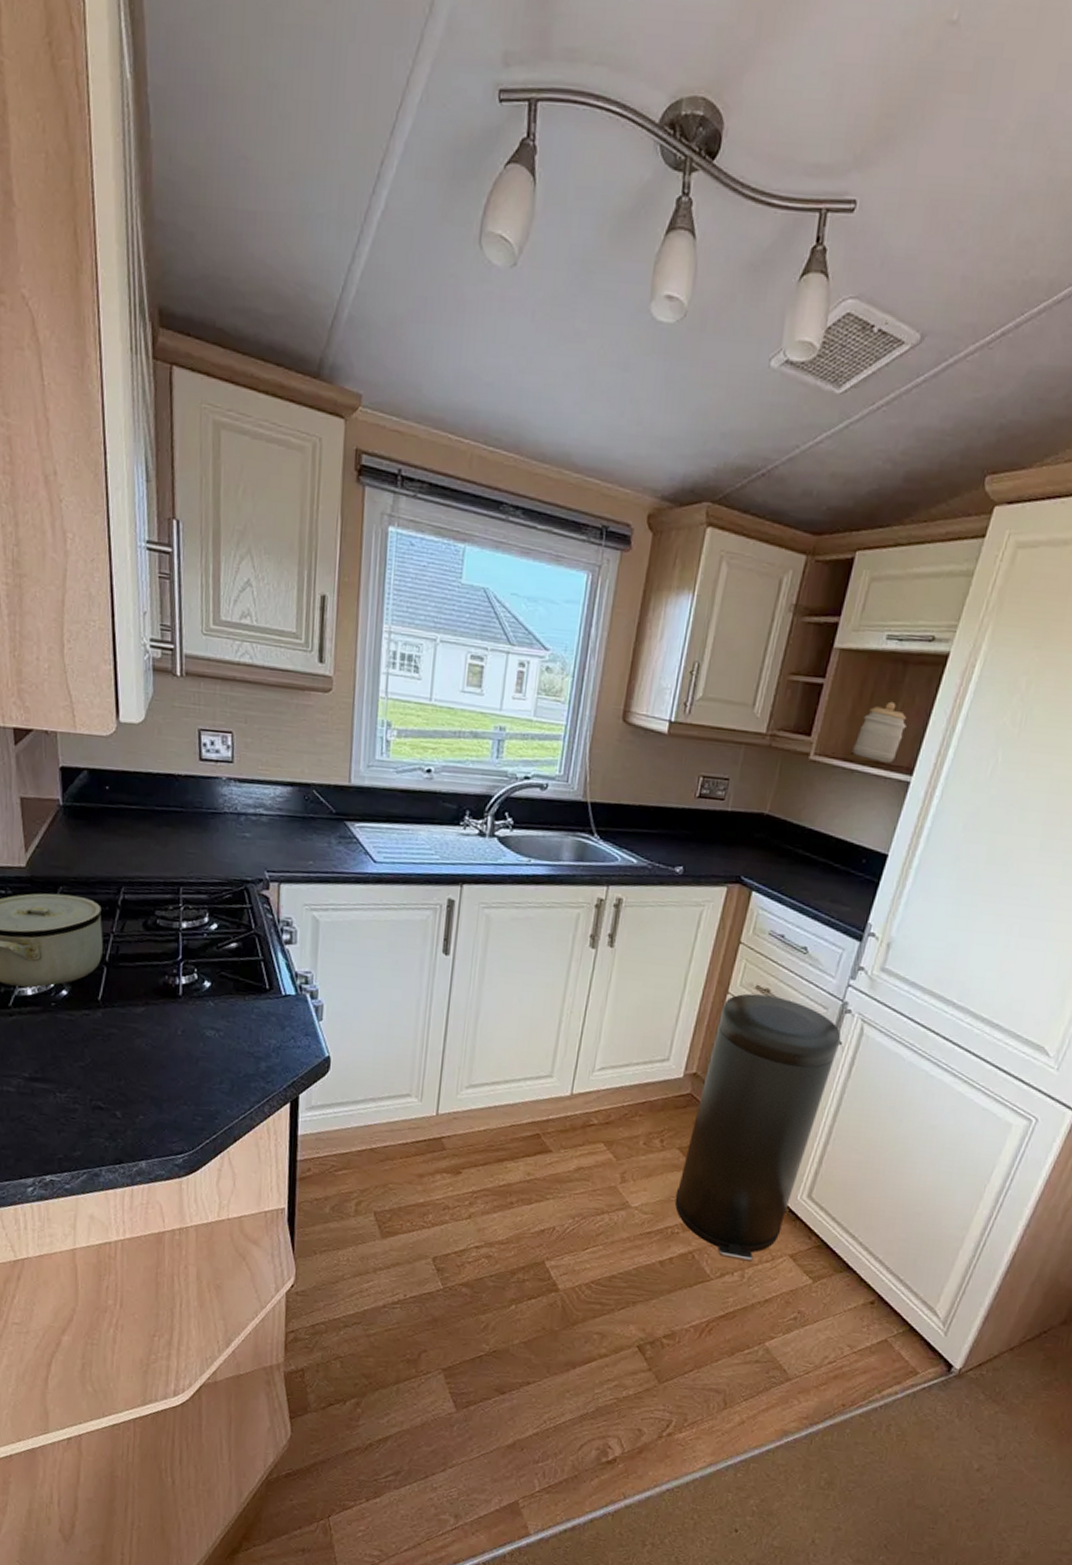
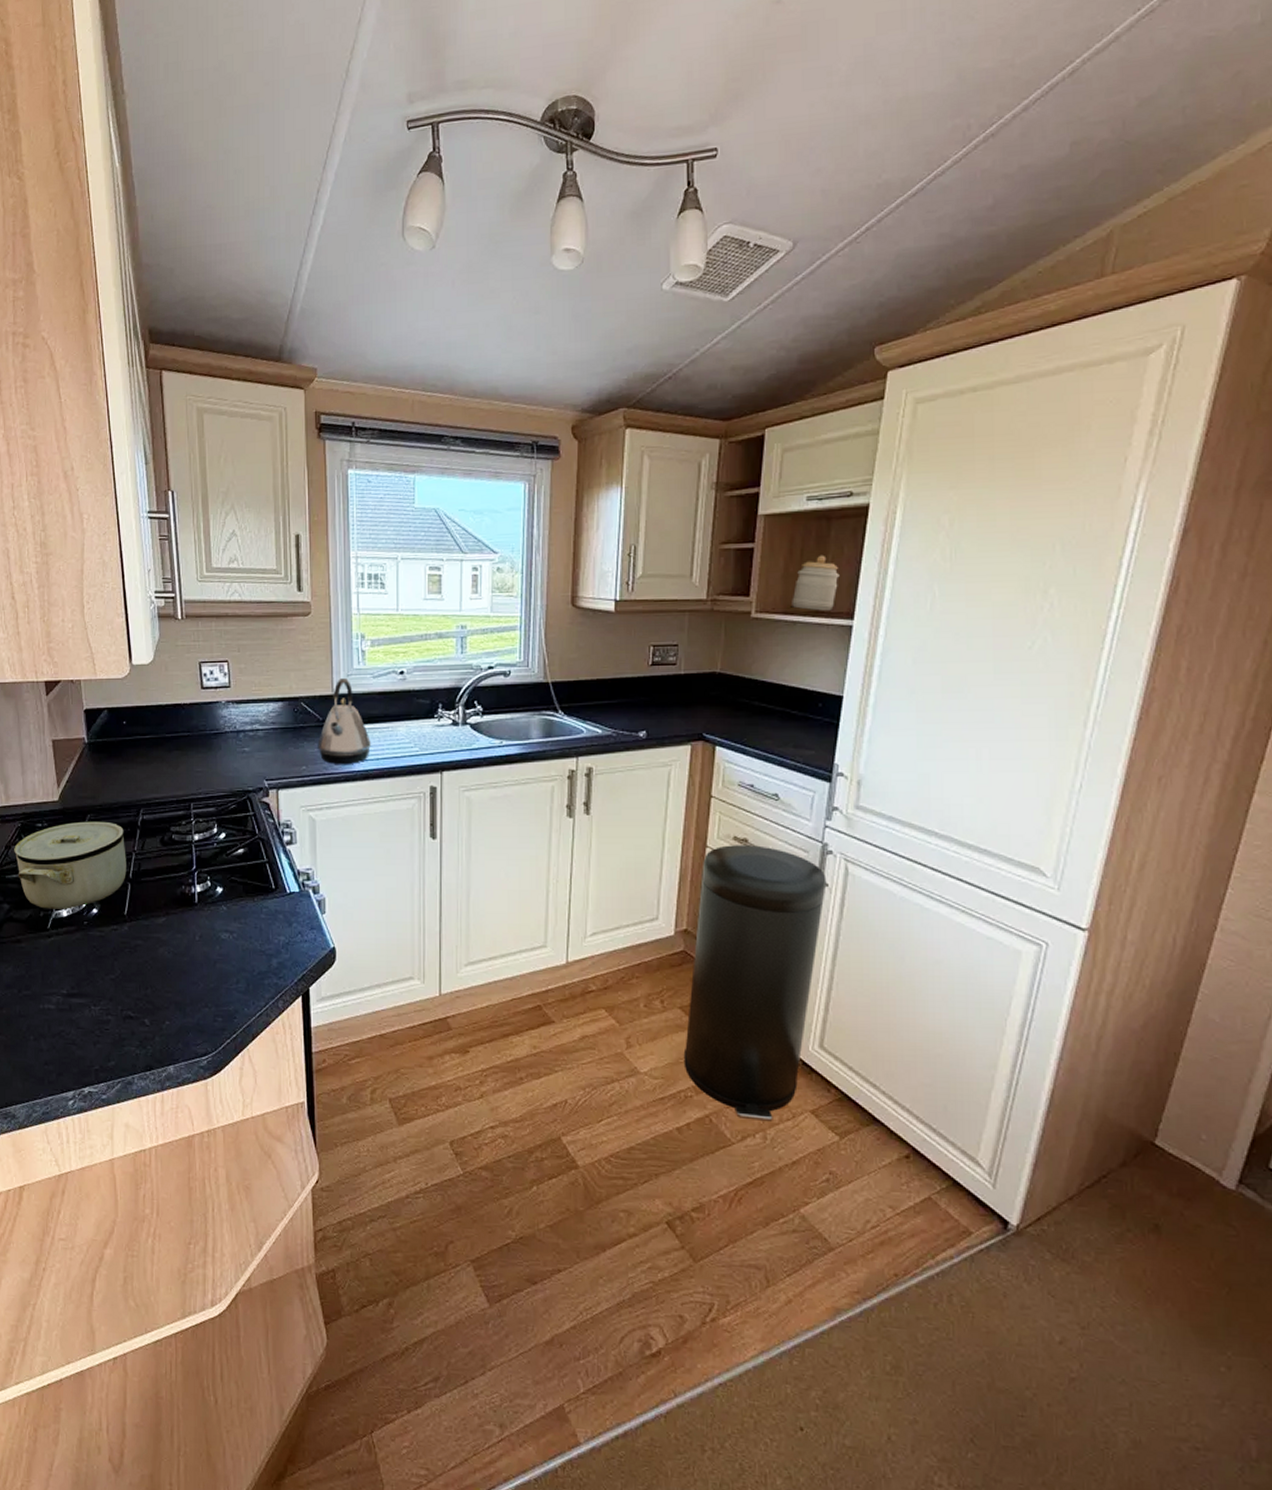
kettle: none [328,767,389,866] -> present [317,677,372,765]

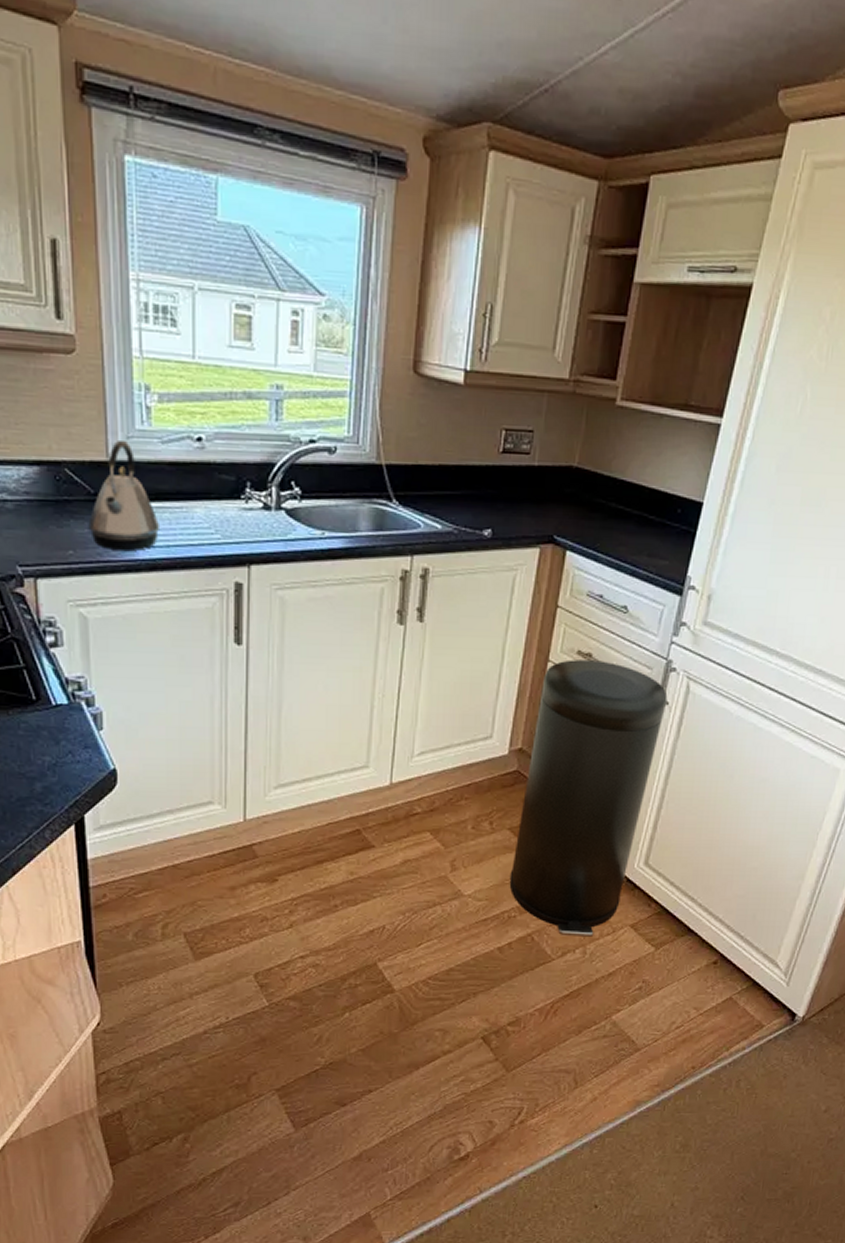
jar: present [792,555,840,611] -> none [660,338,714,405]

